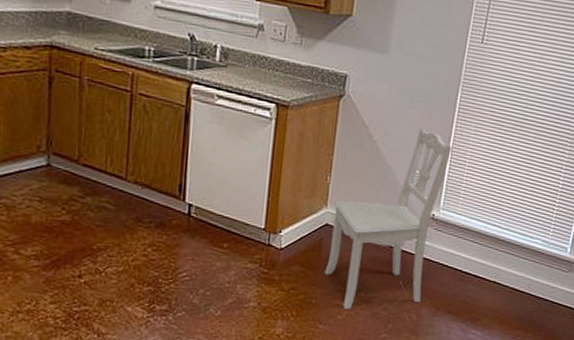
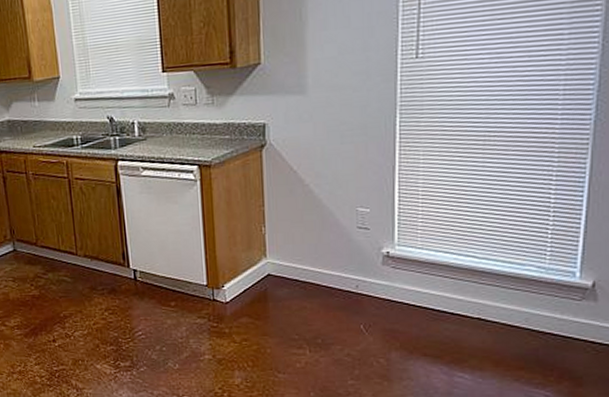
dining chair: present [324,127,452,309] -> none [273,162,398,357]

